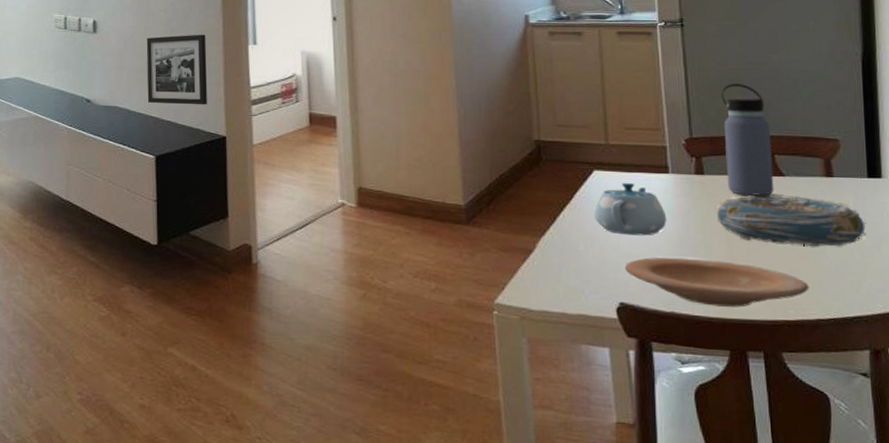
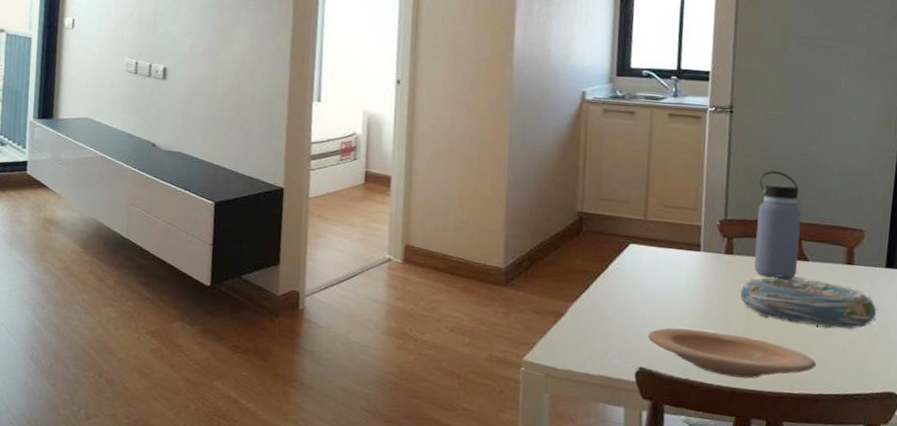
picture frame: present [146,34,208,105] -> none [210,87,272,157]
teapot: present [593,182,667,236] -> none [625,256,693,308]

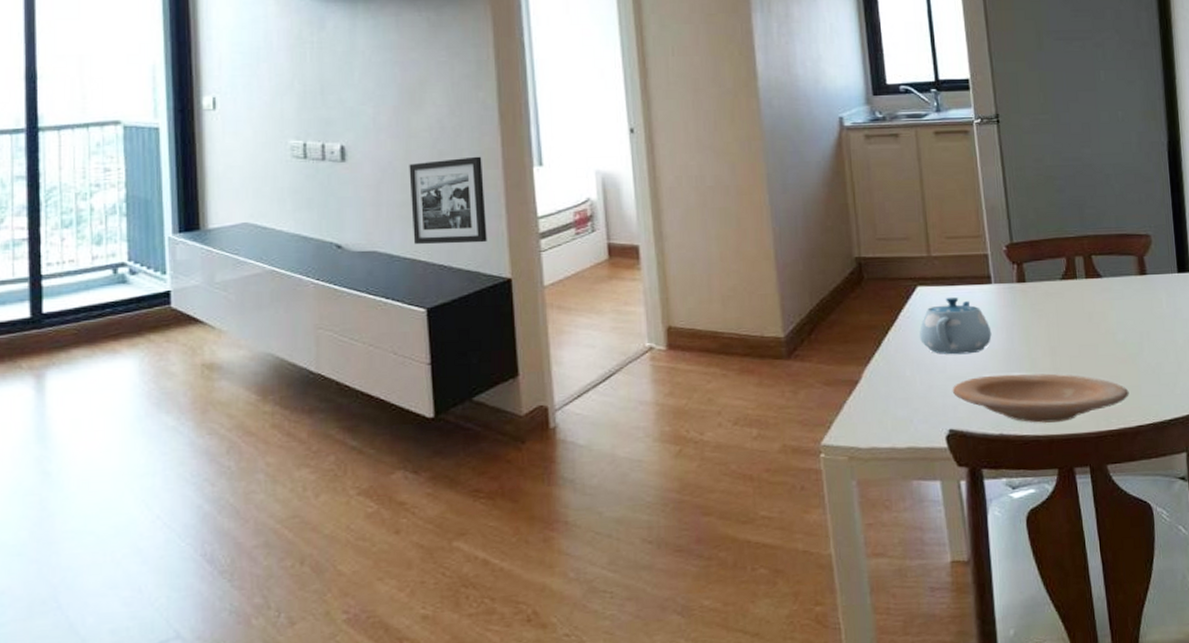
picture frame: none [210,87,272,157] -> present [409,156,487,244]
teapot: none [625,256,693,308] -> present [919,296,992,355]
decorative bowl: present [740,276,877,330] -> none [1040,299,1179,351]
water bottle: present [754,171,802,278] -> none [1038,182,1093,301]

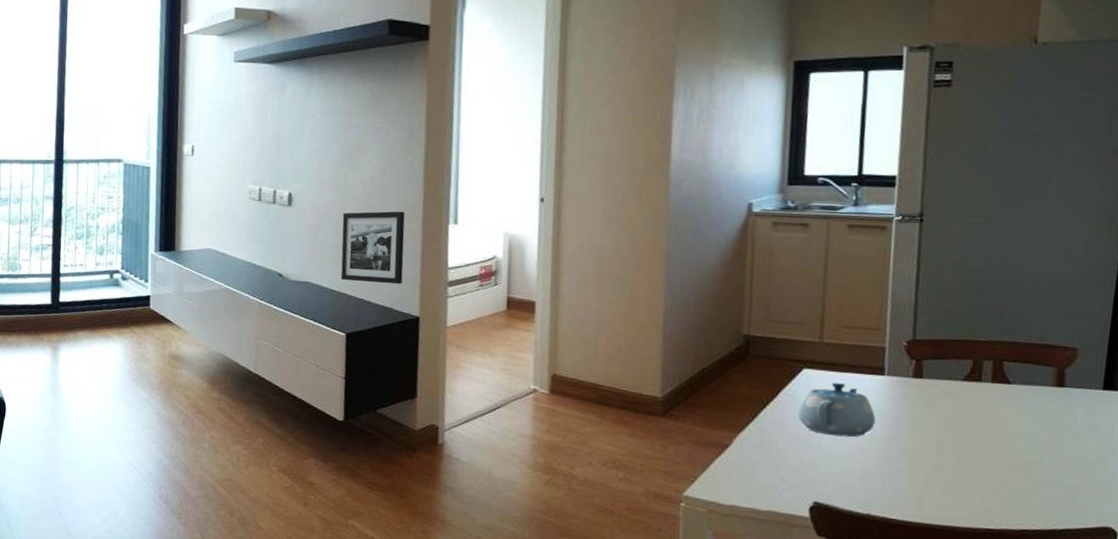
plate: present [952,373,1129,423] -> none [823,459,1019,513]

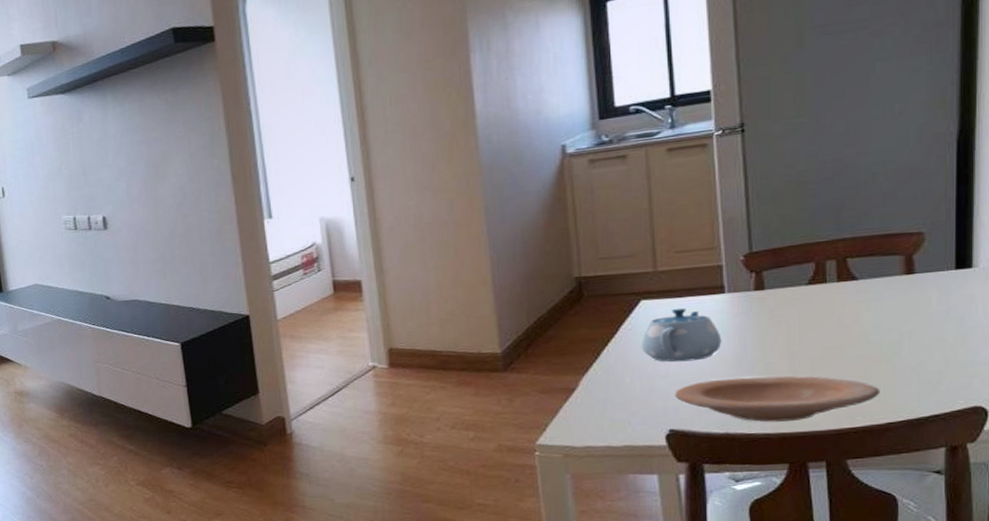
picture frame: present [340,211,405,285] -> none [158,215,227,292]
plate: none [823,459,1019,513] -> present [674,376,880,422]

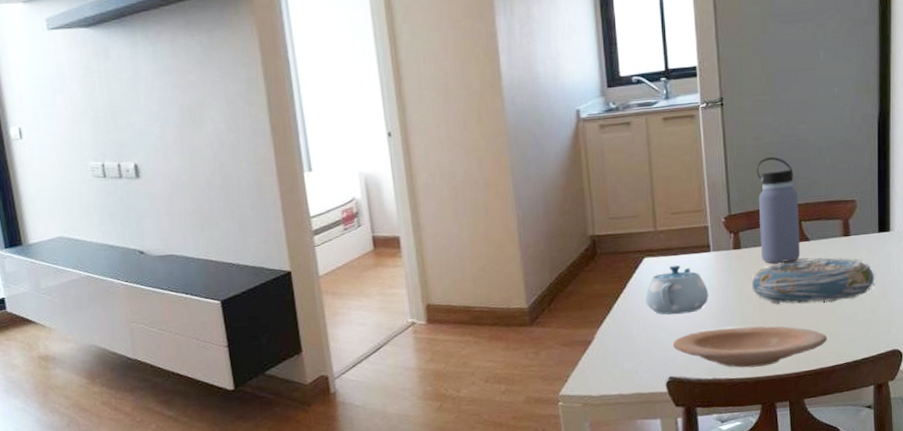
decorative bowl: none [779,300,950,352] -> present [752,258,875,305]
water bottle: none [787,186,845,306] -> present [756,157,801,263]

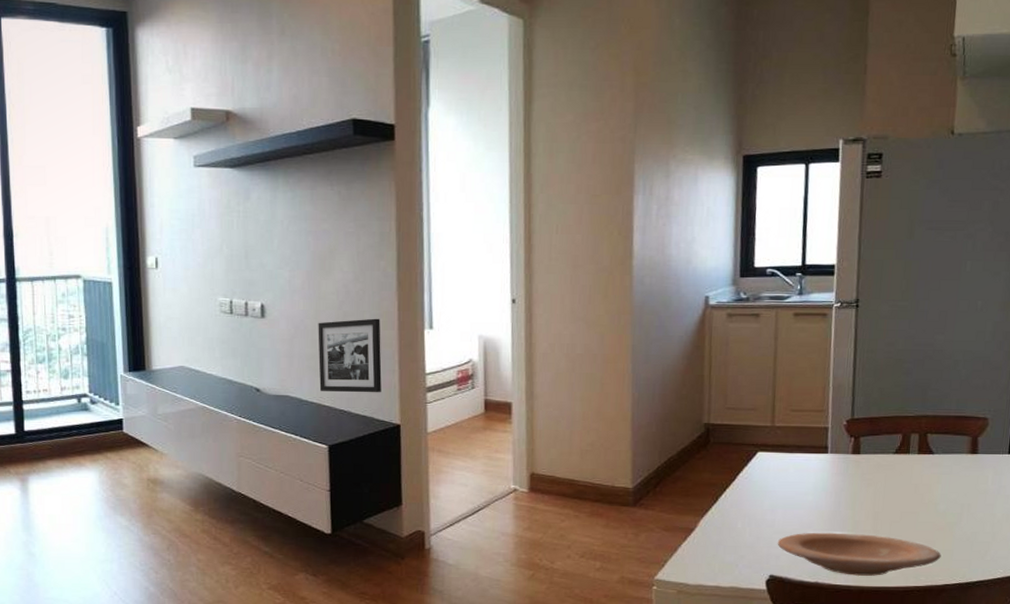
picture frame: none [195,166,268,246] -> present [318,318,382,393]
teapot: present [645,265,709,315] -> none [753,462,821,513]
decorative bowl: present [752,258,875,305] -> none [867,473,1000,520]
water bottle: present [756,157,801,263] -> none [881,365,928,473]

